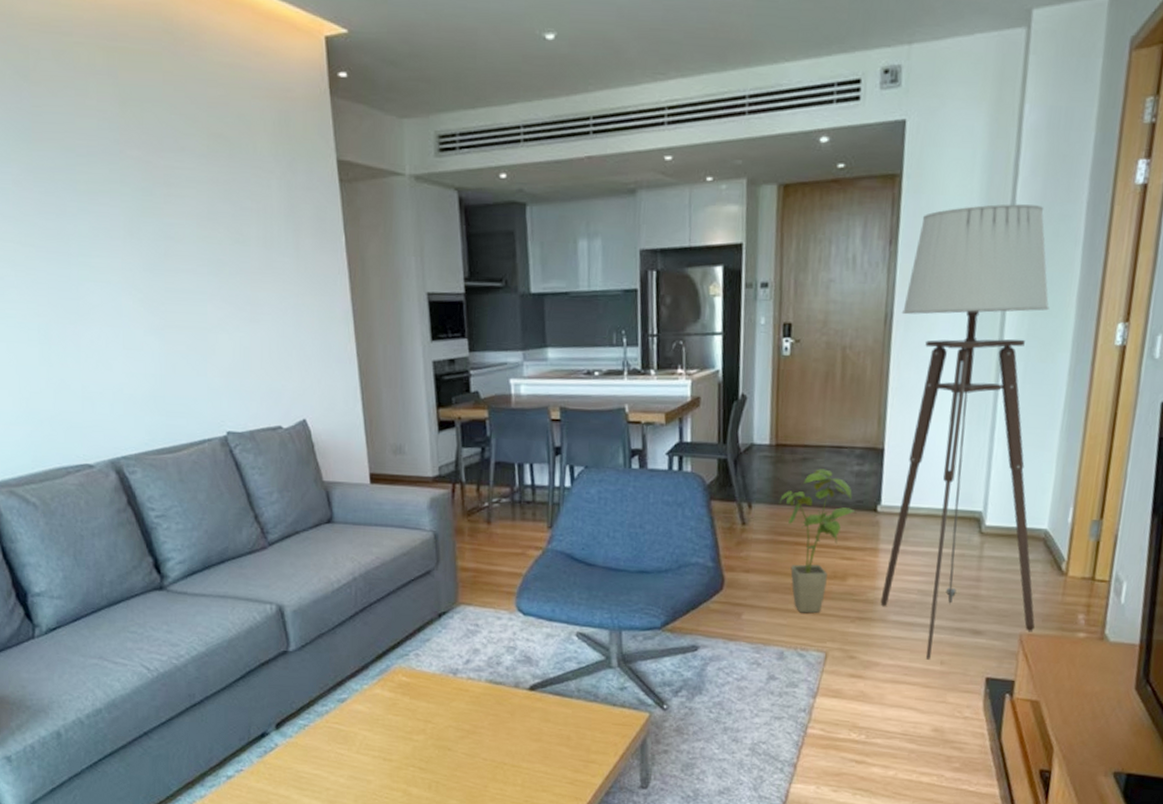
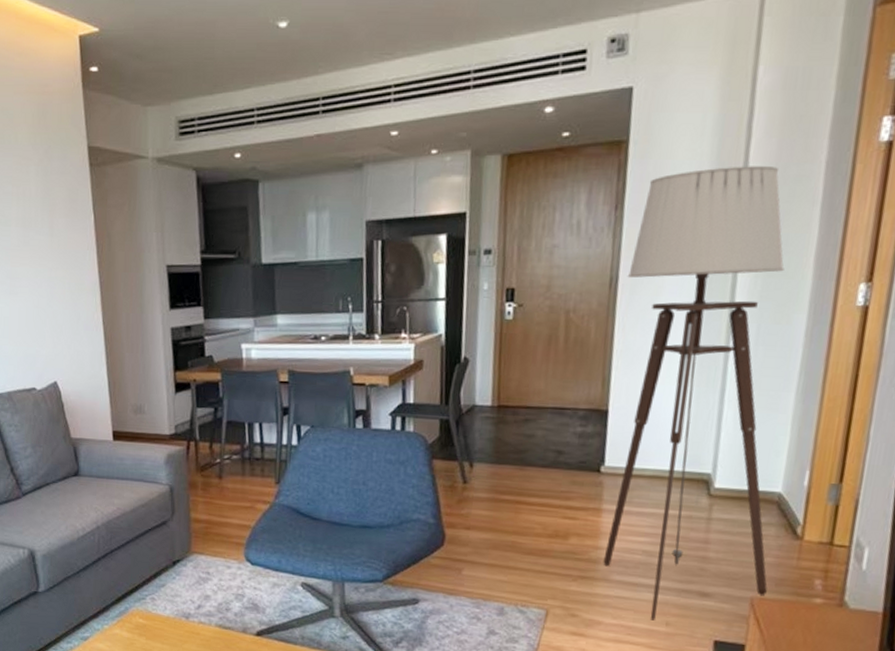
house plant: present [778,468,857,614] -> none [500,429,580,571]

